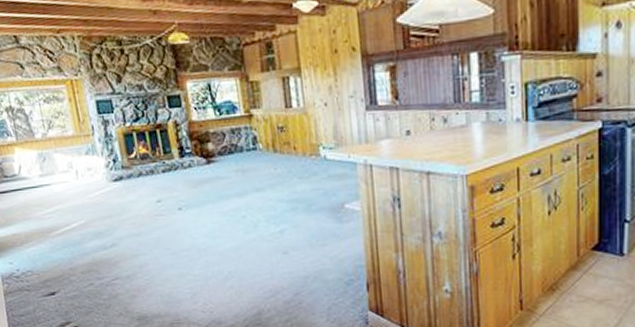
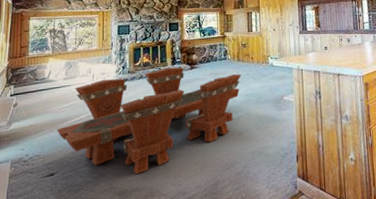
dining set: none [46,160,281,298] -> present [57,67,241,175]

